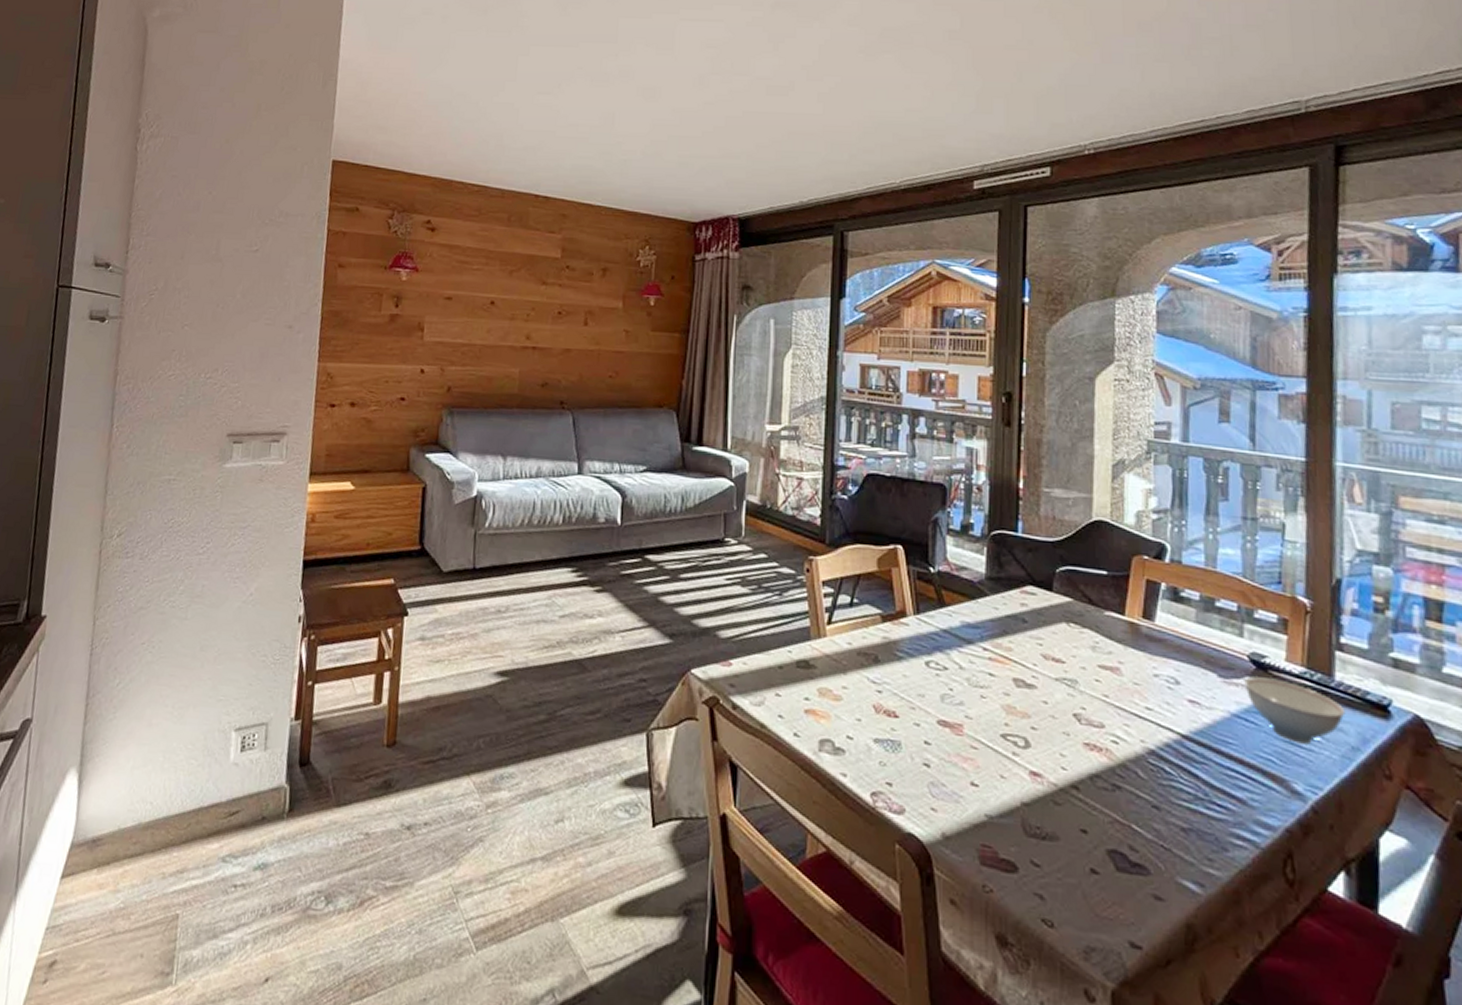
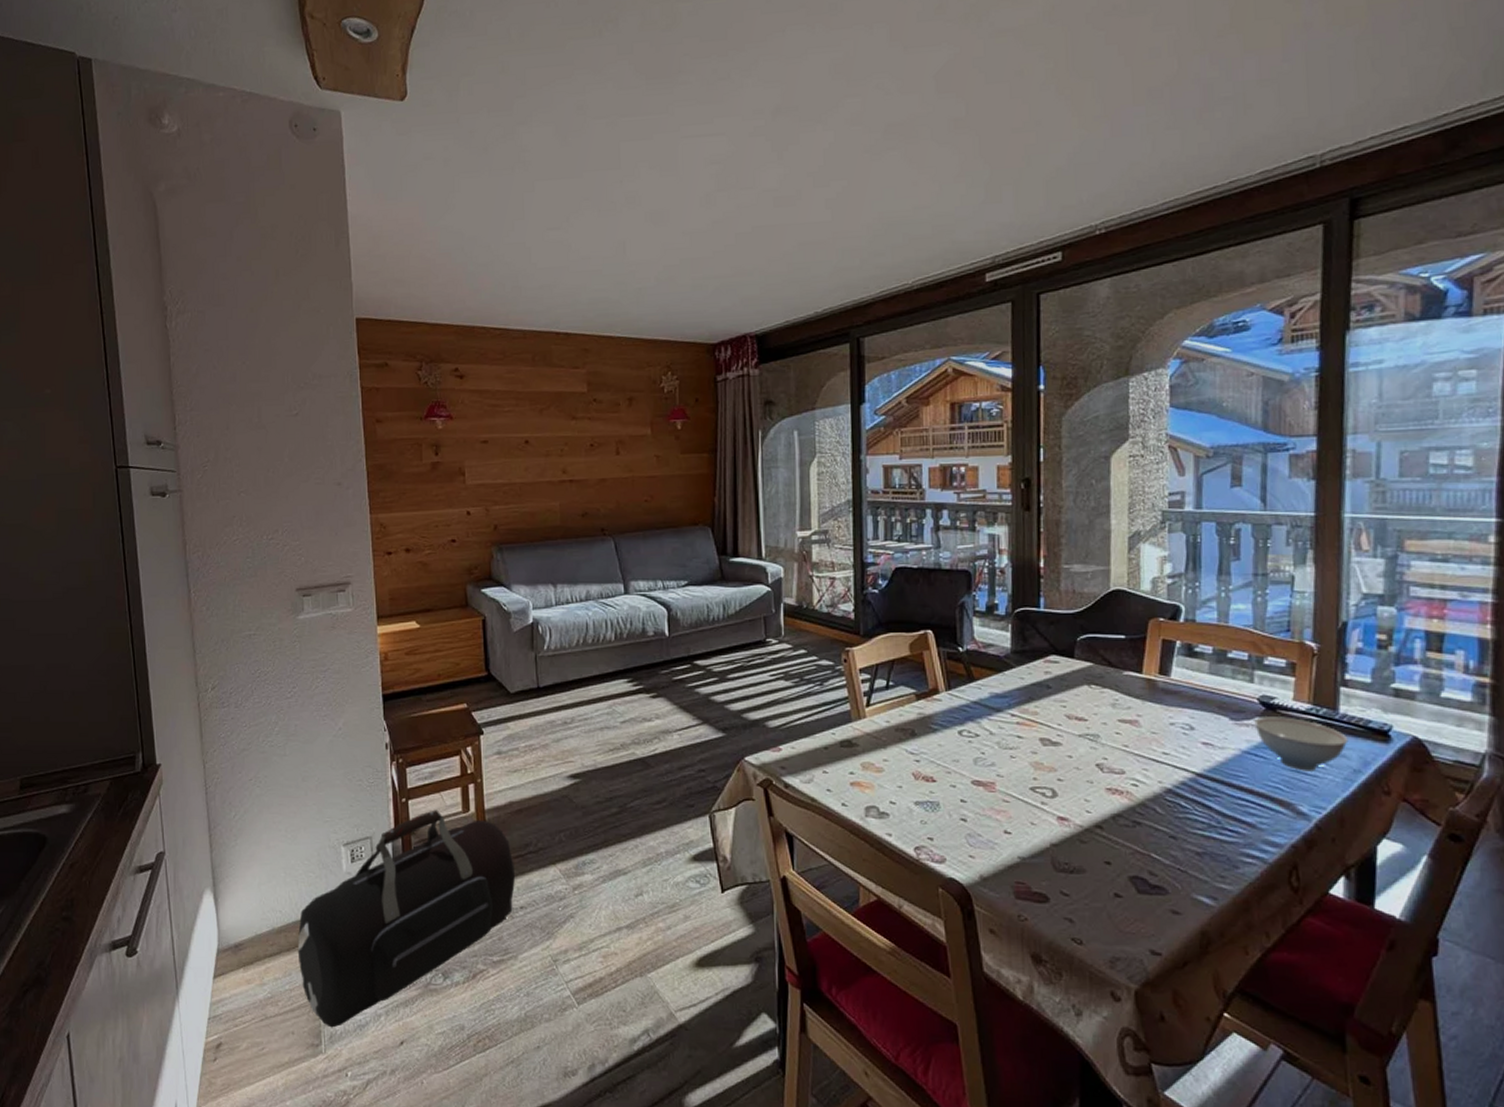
duffel bag: none [161,698,424,954] -> present [297,810,516,1028]

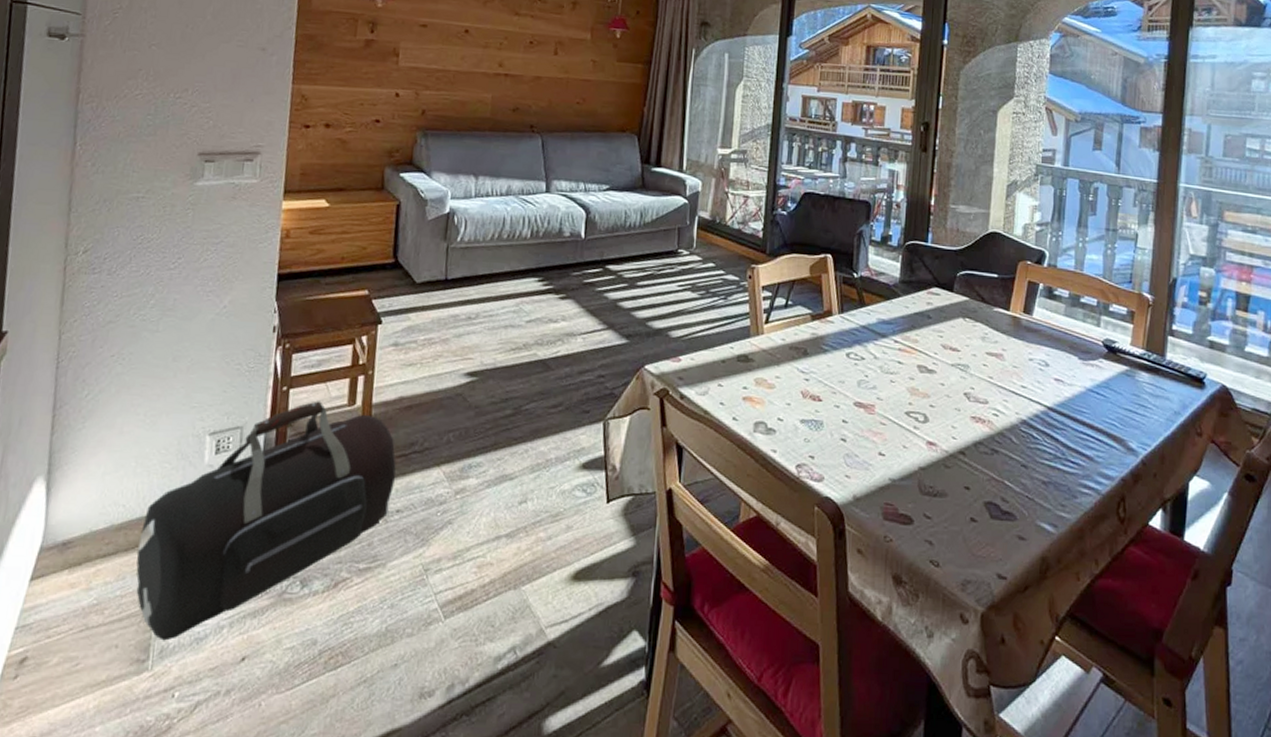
bowl: present [1254,715,1349,771] -> none [1098,357,1172,411]

